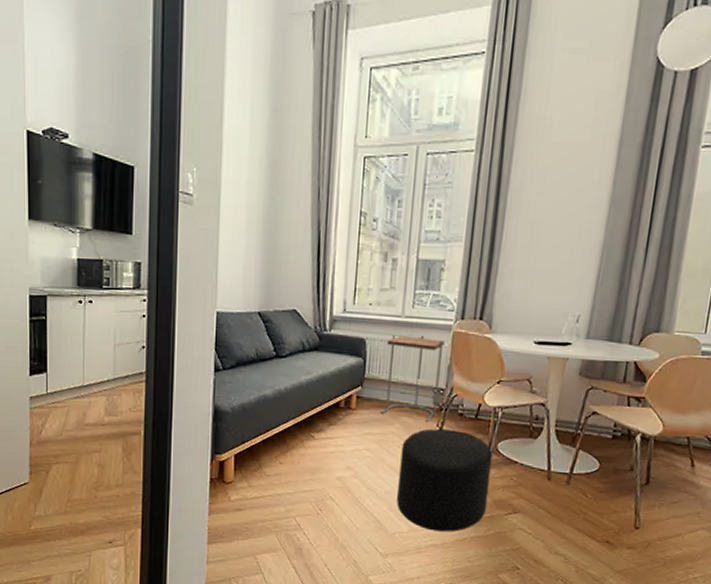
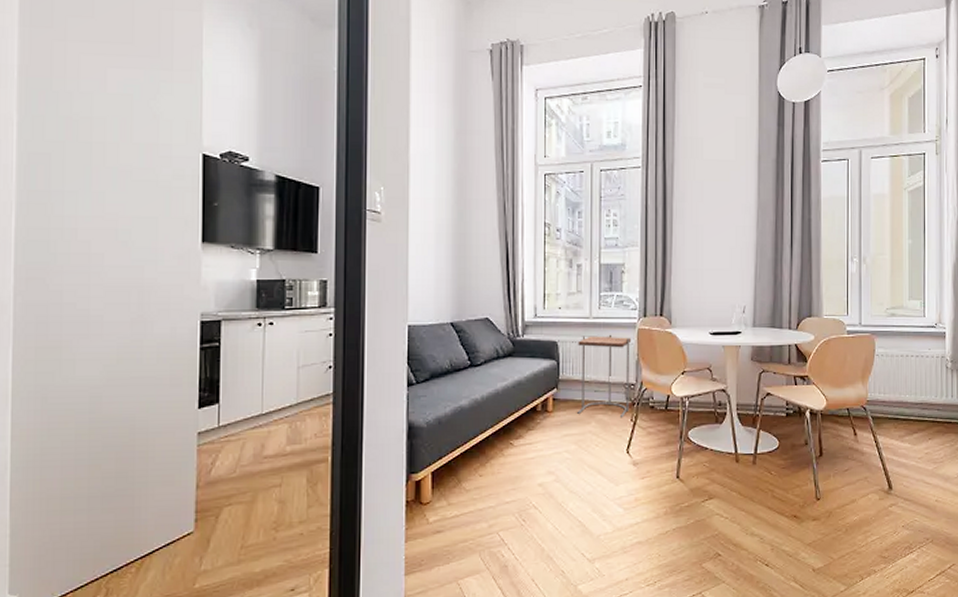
ottoman: present [397,428,493,532] -> none [600,423,685,528]

